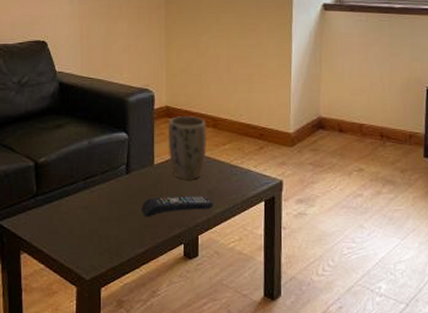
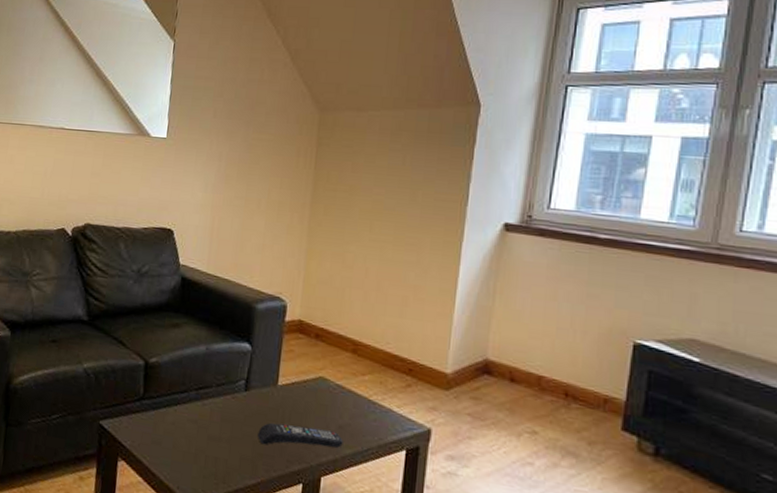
plant pot: present [168,115,208,181] -> none [296,333,345,411]

